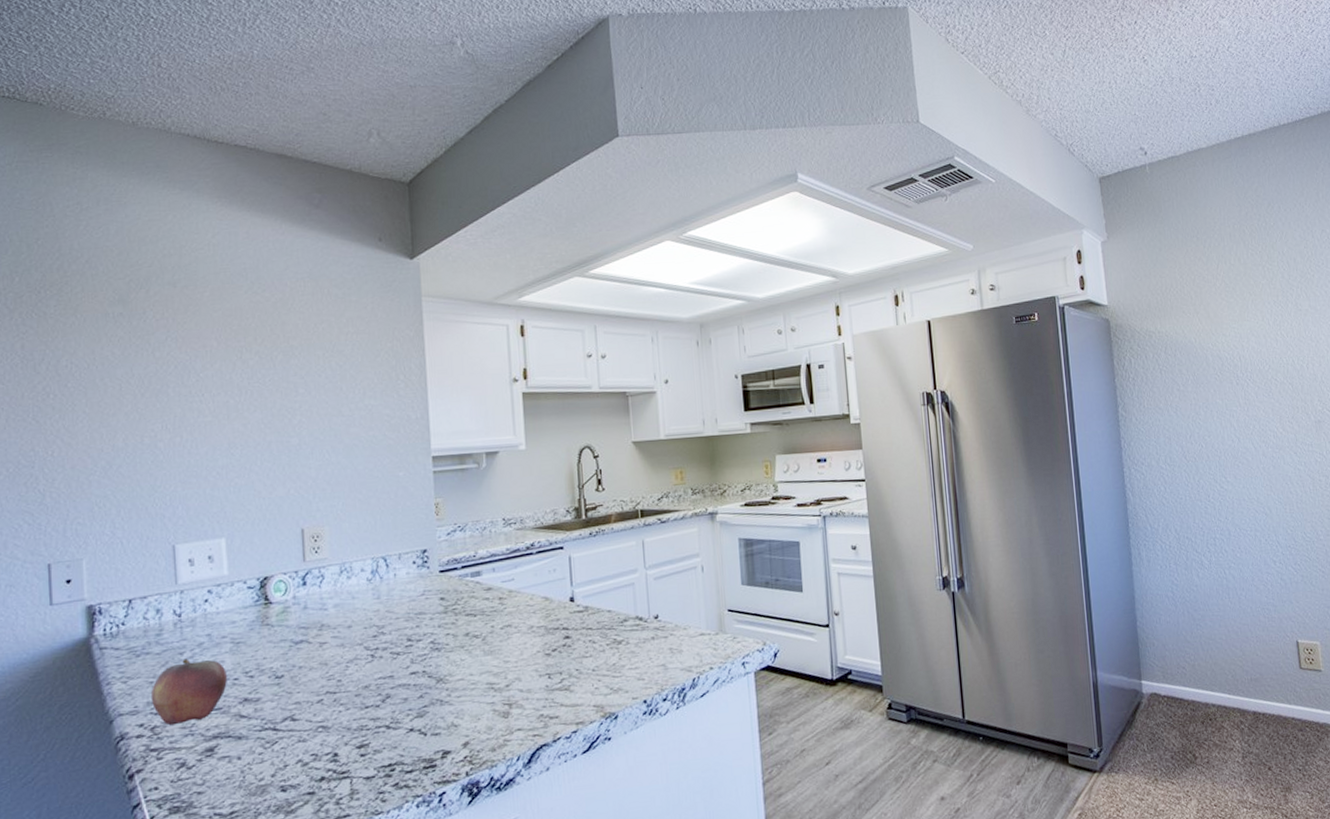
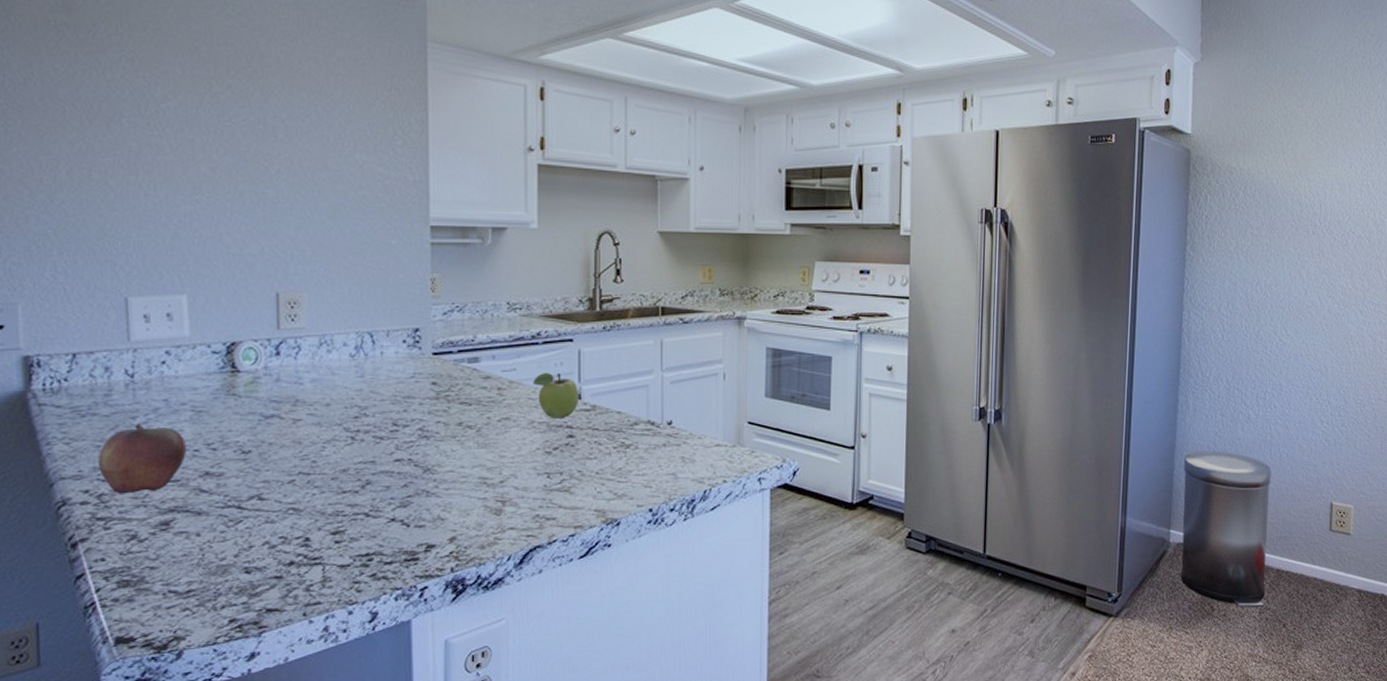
fruit: none [530,579,573,621] -> present [533,373,580,417]
pedal bin: none [1145,599,1247,754] -> present [1180,451,1272,608]

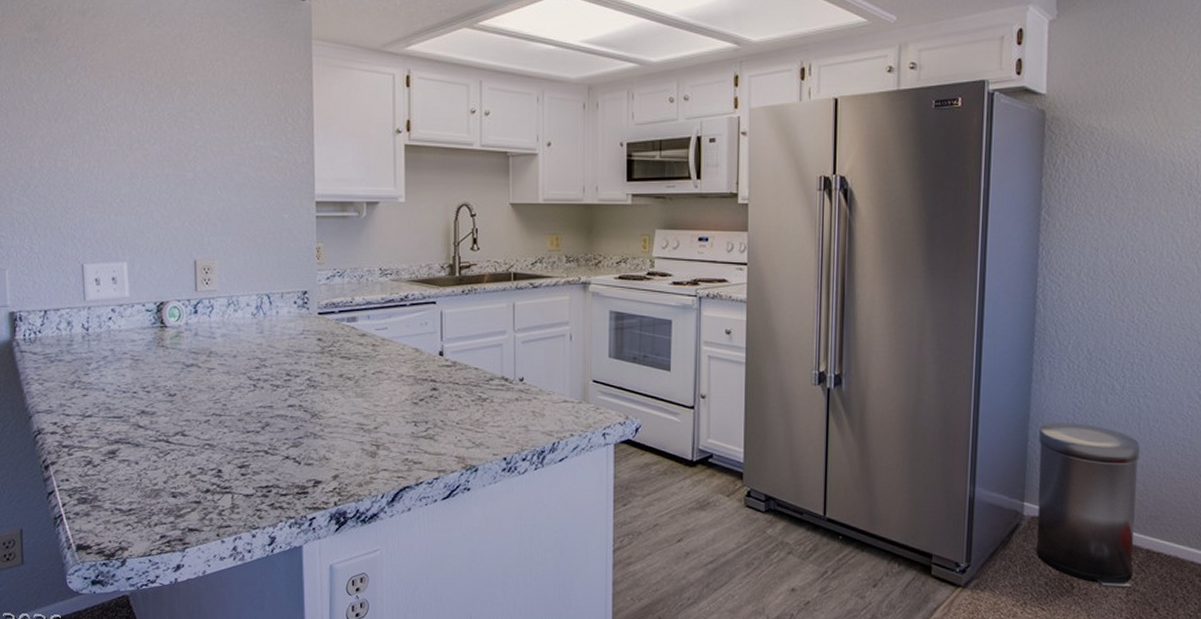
fruit: present [97,424,187,494] -> none [62,369,128,427]
fruit: present [533,373,580,417] -> none [402,332,442,372]

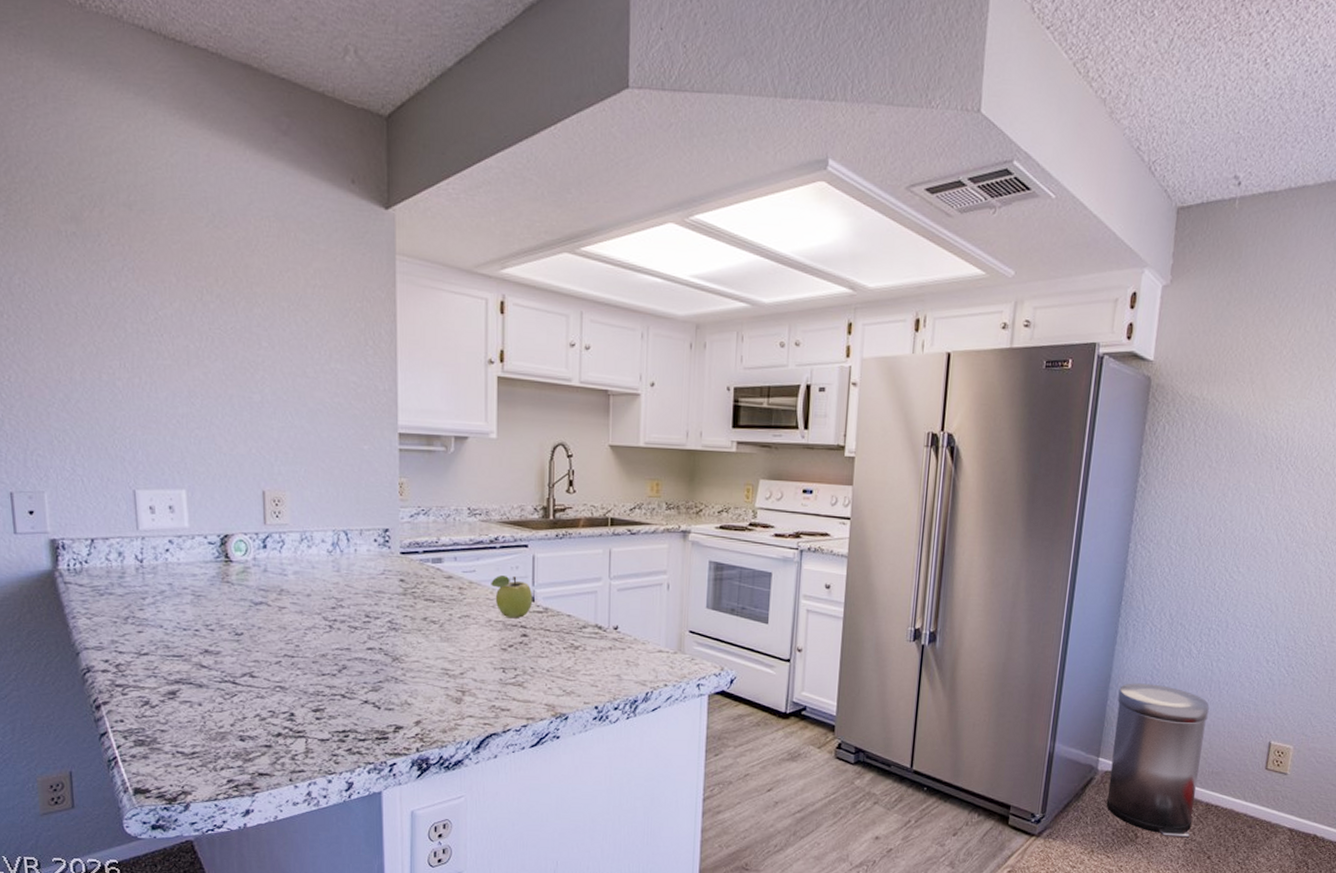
fruit: none [402,332,442,372] -> present [491,576,533,618]

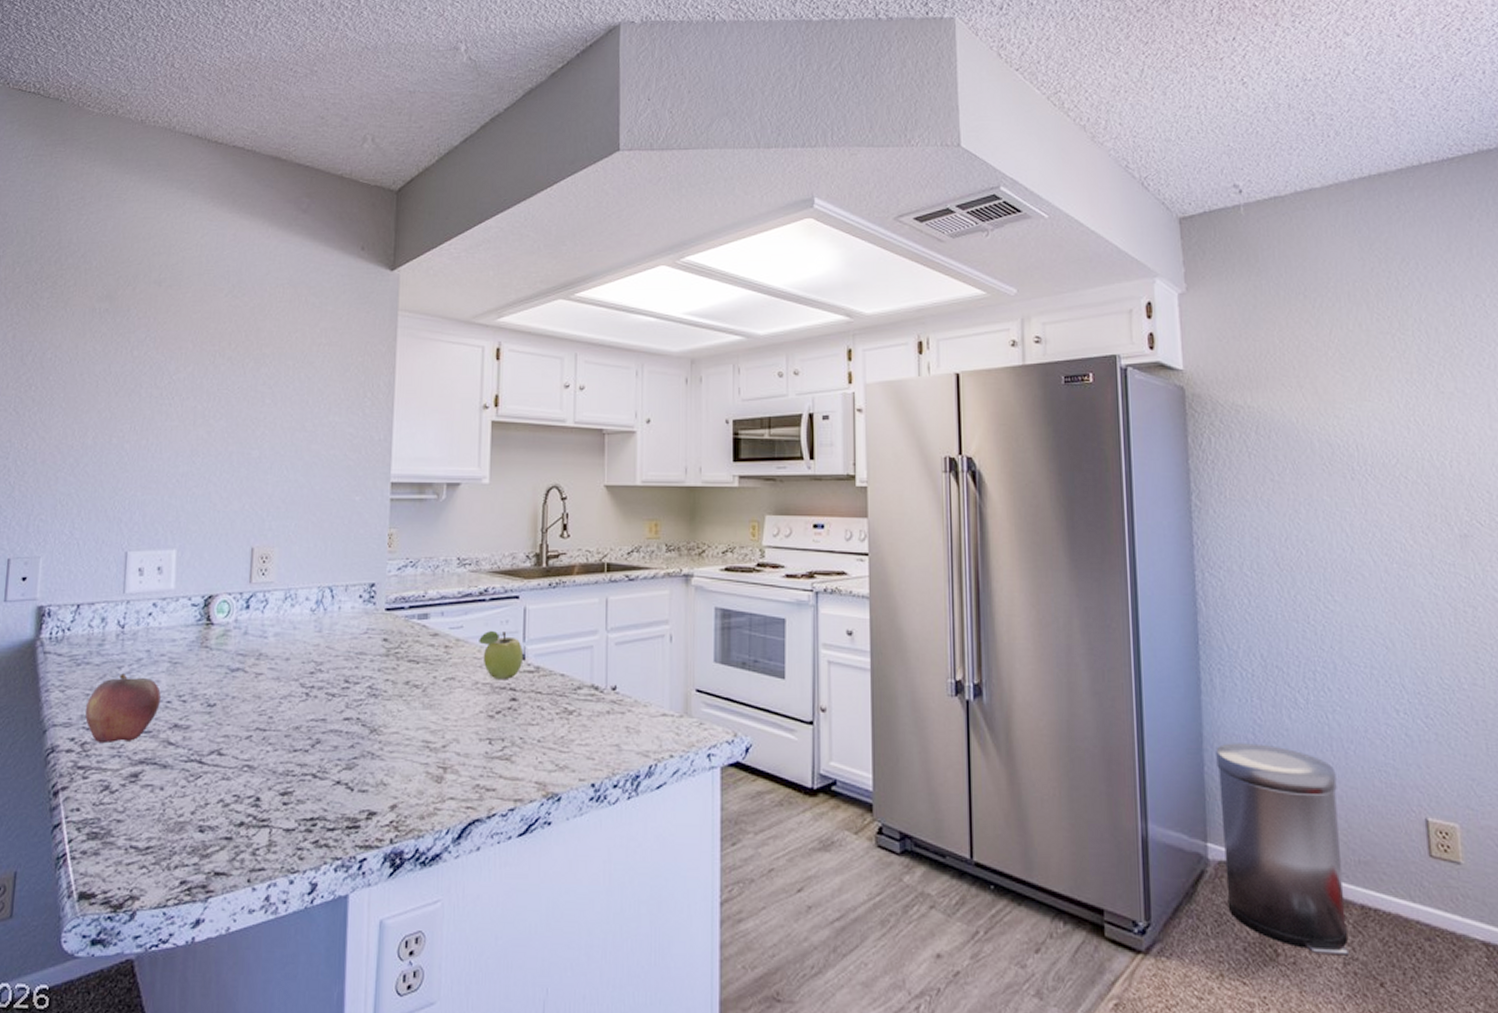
fruit: none [114,604,189,665] -> present [85,673,162,744]

